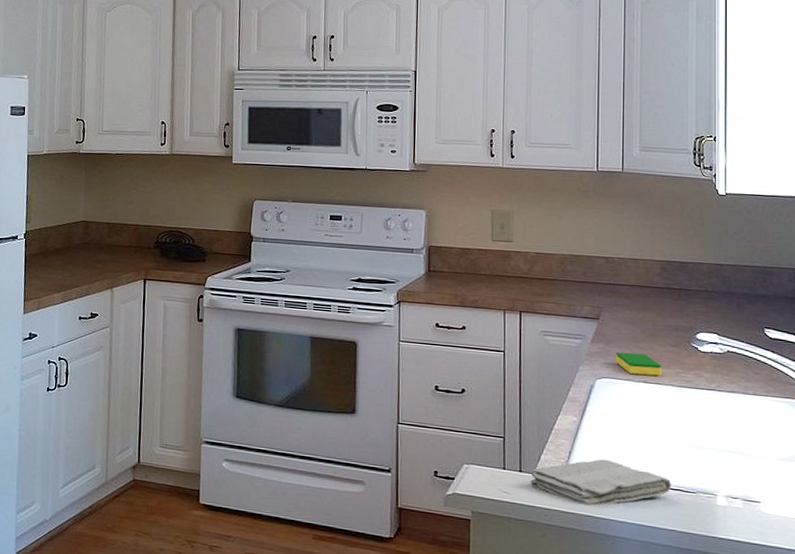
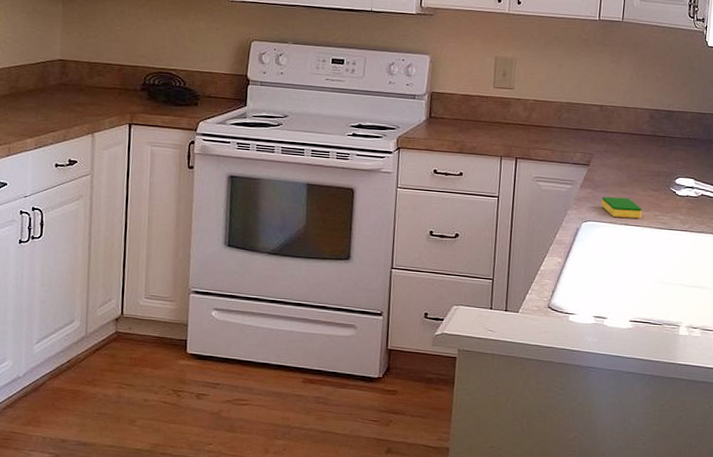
washcloth: present [530,459,672,505] -> none [514,296,642,340]

